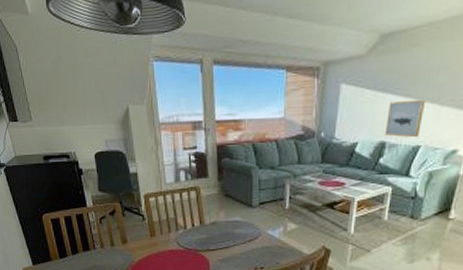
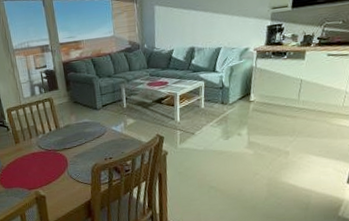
wall art: present [384,99,426,138] -> none [193,12,220,43]

